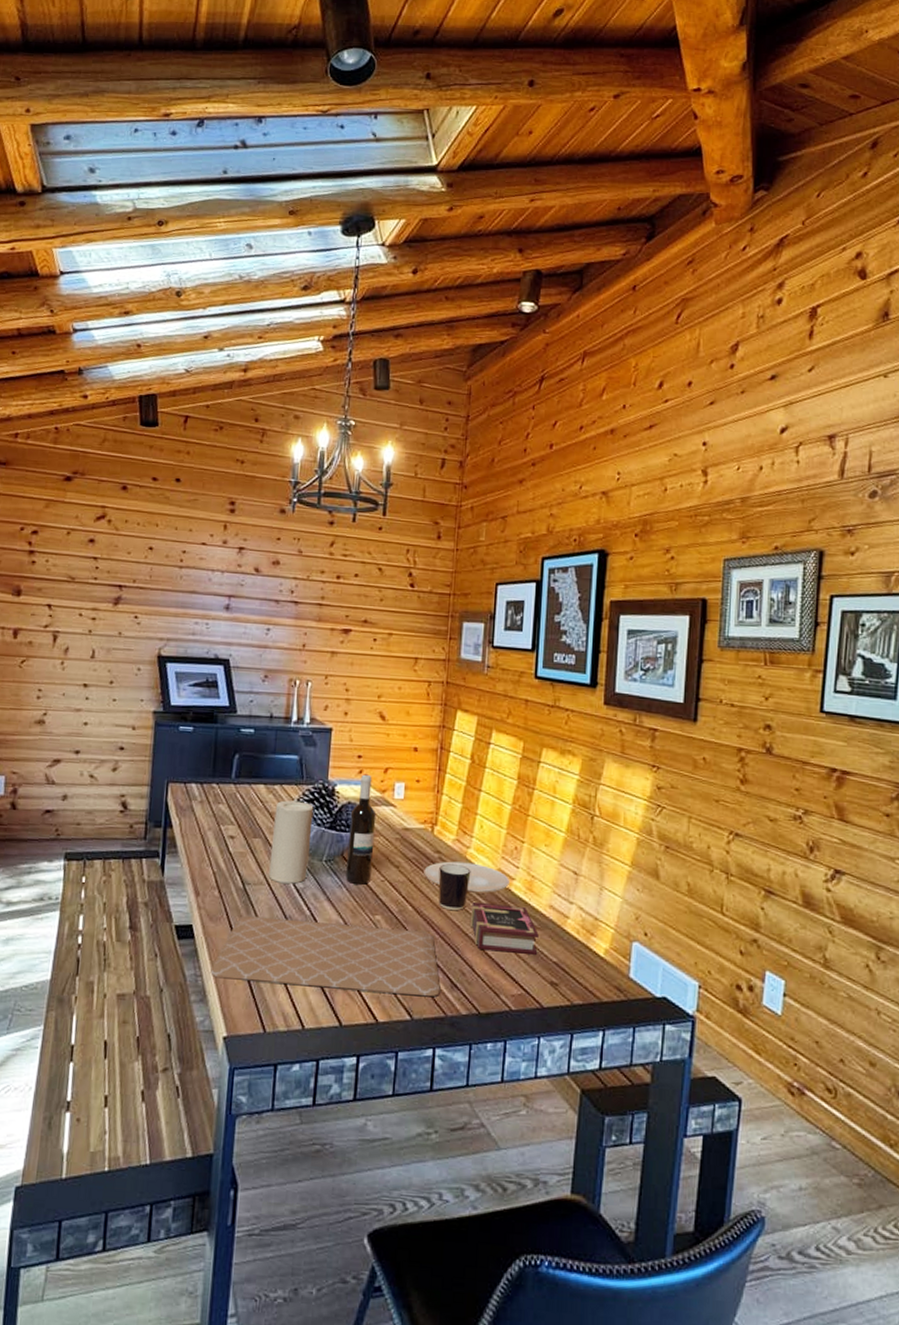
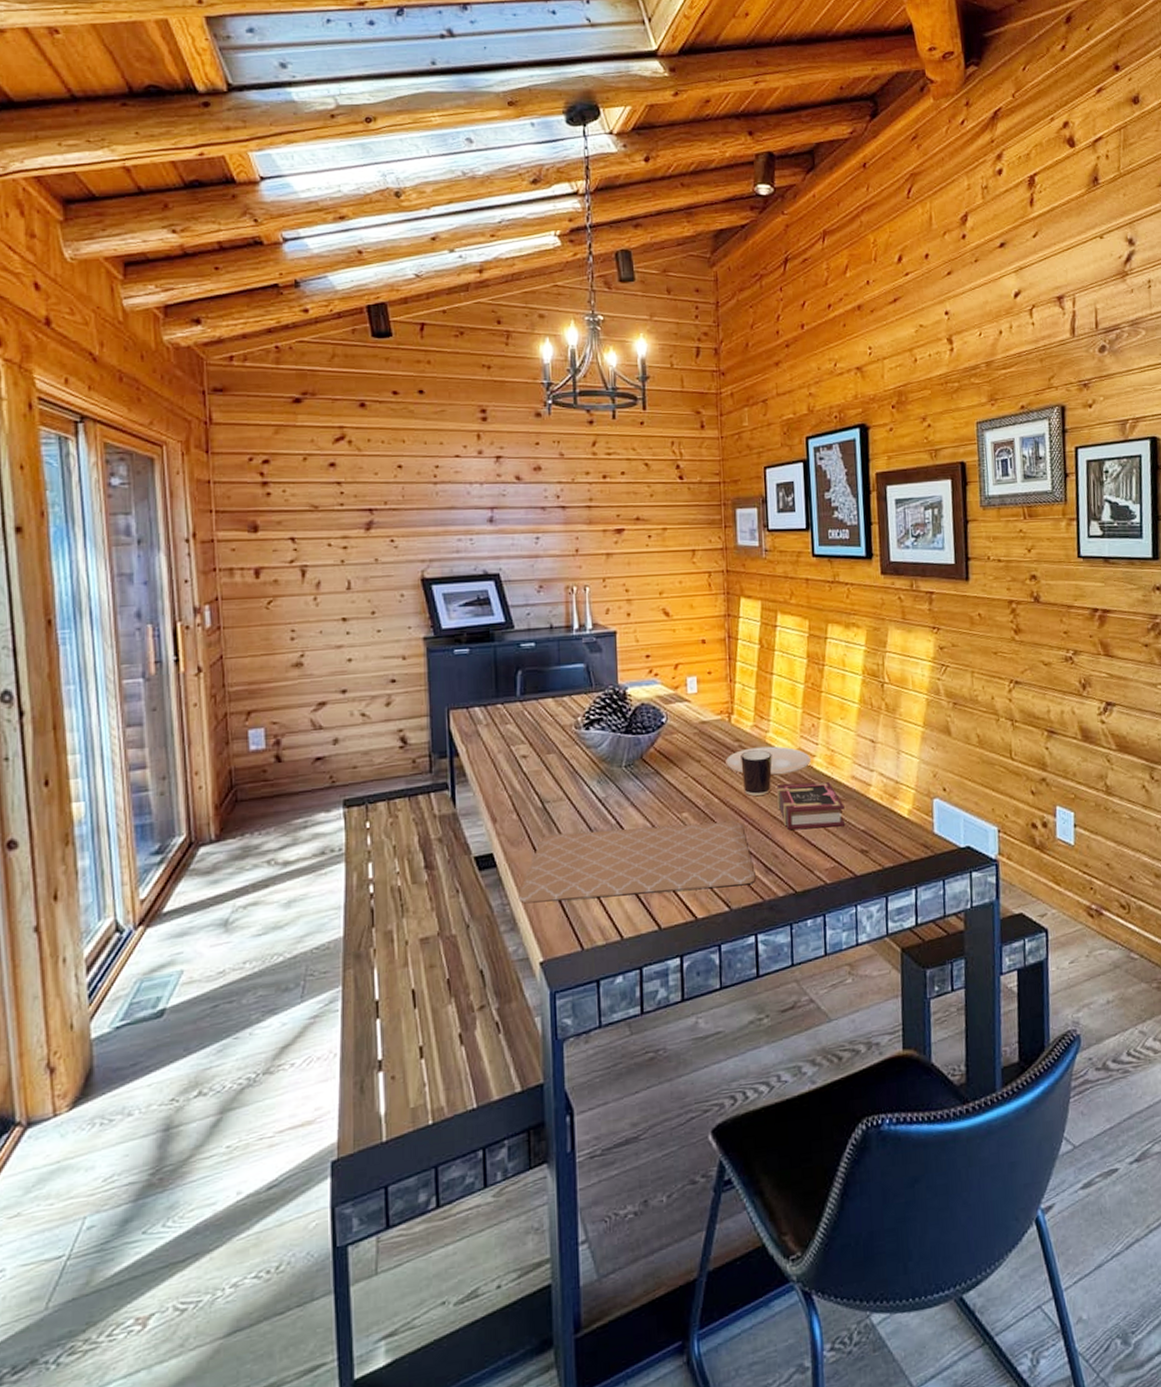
candle: present [268,800,314,884] -> none [566,709,608,796]
wine bottle: present [346,774,376,885] -> none [645,673,674,785]

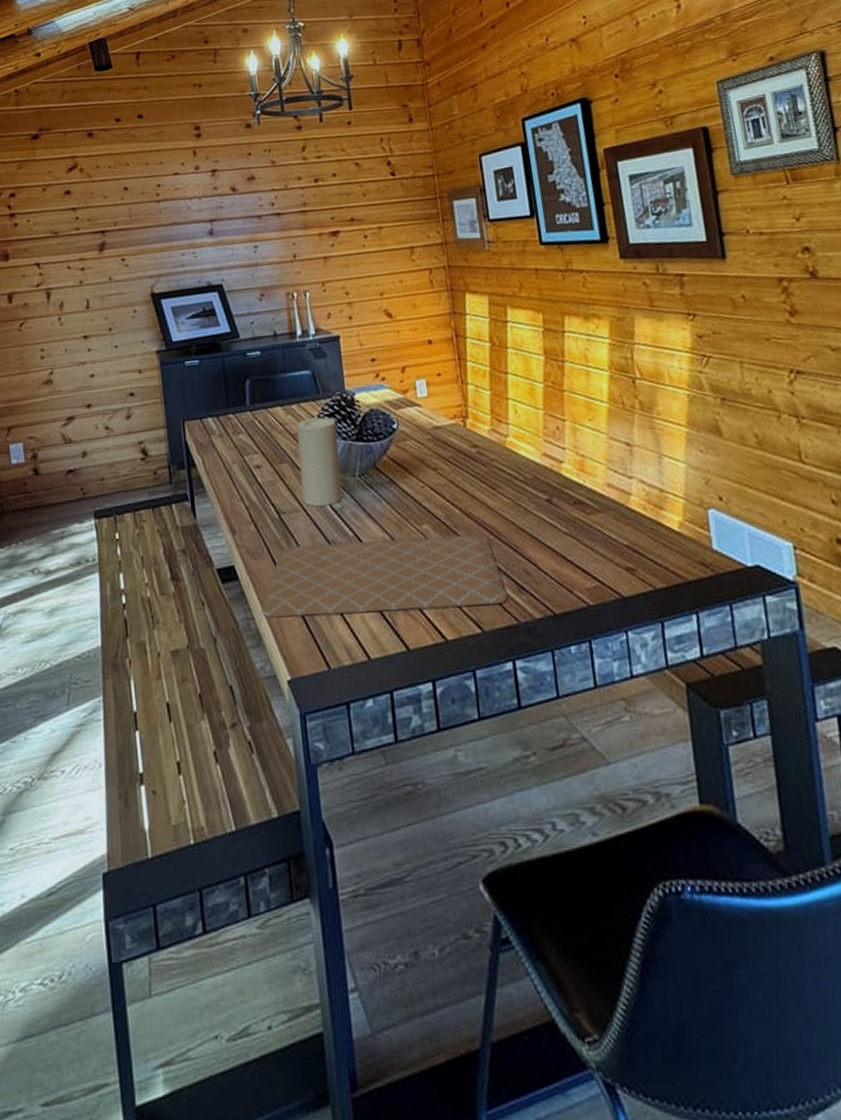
candle: none [566,709,608,796] -> present [296,417,343,507]
plate: present [726,746,811,776] -> none [464,451,559,484]
mug: present [740,750,773,797] -> none [479,456,517,508]
book: present [776,781,846,830] -> none [522,489,605,544]

